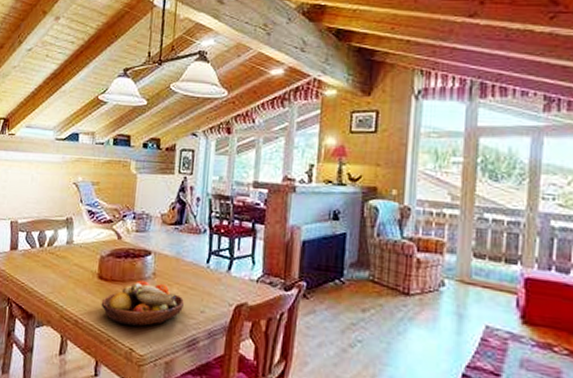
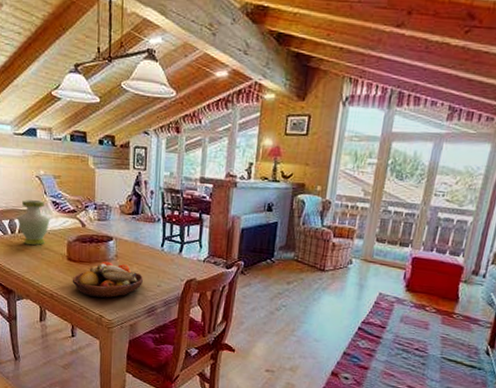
vase: none [47,208,84,261] -> present [16,199,50,246]

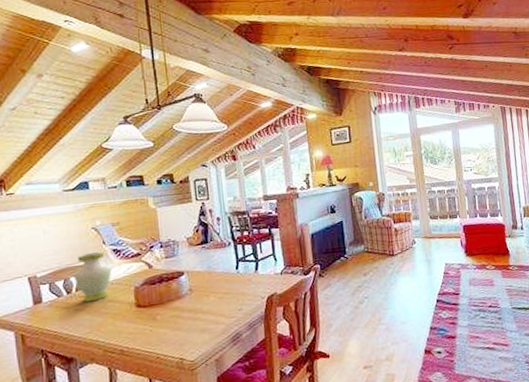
fruit bowl: present [72,261,144,298] -> none [143,296,223,341]

